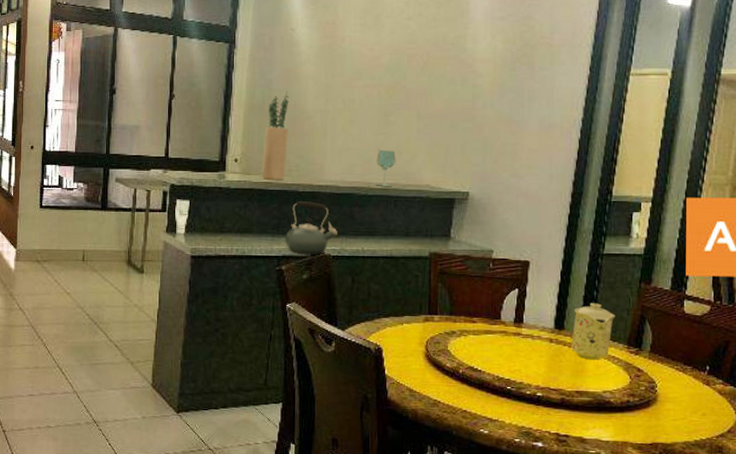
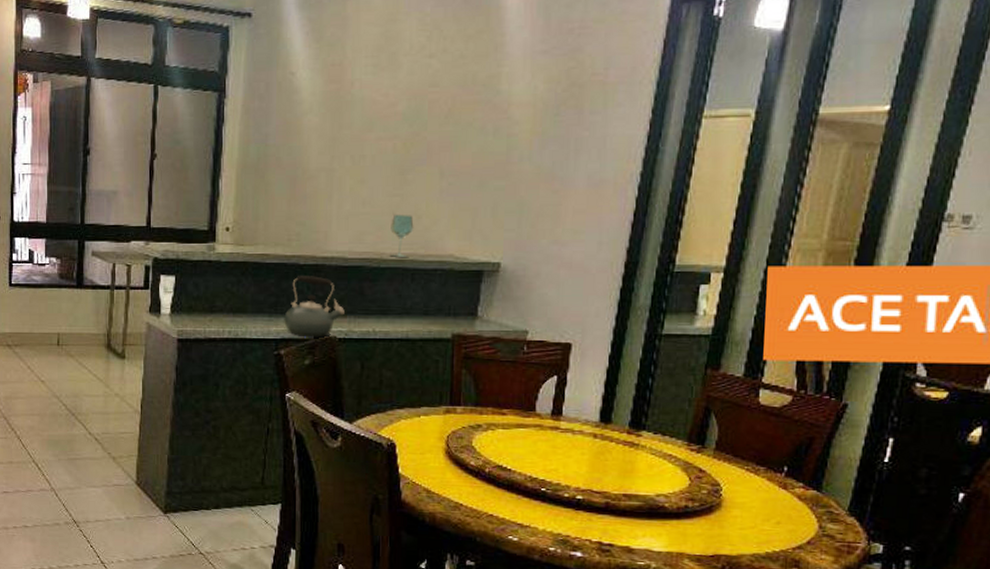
vase: present [262,91,289,181] -> none [258,147,289,252]
mug: present [571,303,615,360] -> none [619,392,674,459]

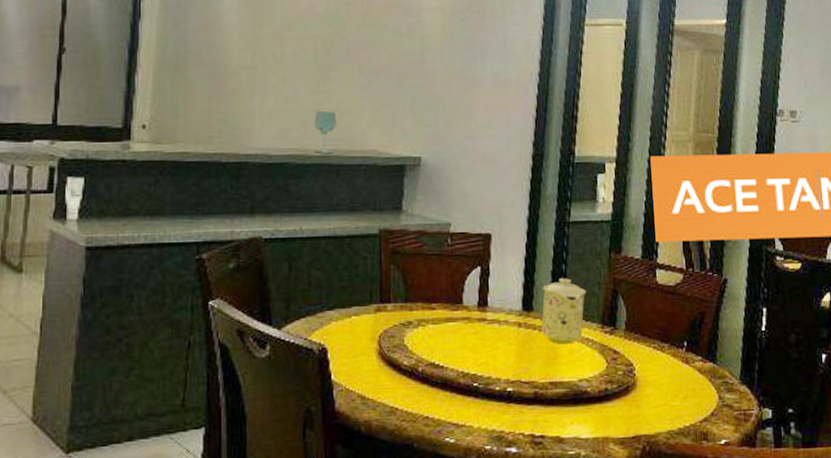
kettle: present [284,276,346,338] -> none [206,174,271,239]
mug: none [619,392,674,459] -> present [541,278,587,344]

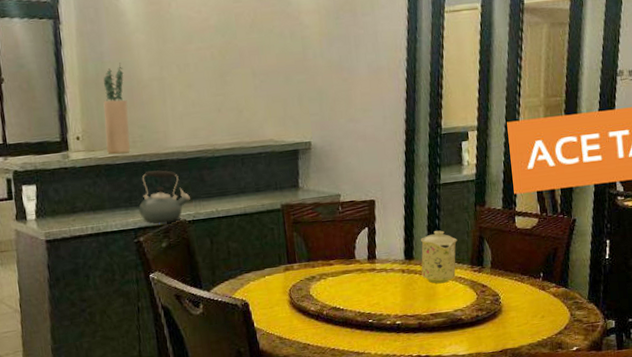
vase: none [177,44,209,150] -> present [103,62,130,155]
kettle: none [206,174,271,239] -> present [138,170,191,224]
wine glass: present [313,110,337,153] -> none [217,110,238,147]

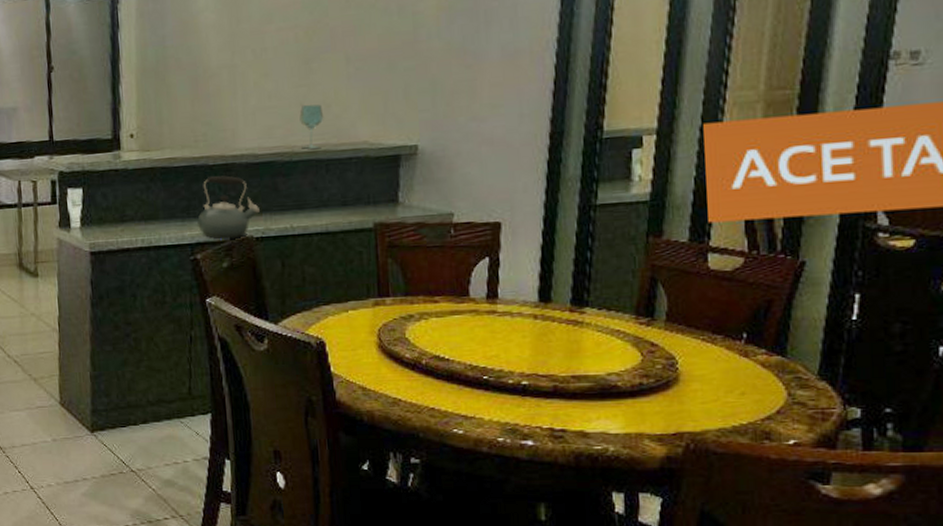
vase: present [103,62,130,155] -> none [162,47,192,156]
wine glass: none [217,110,238,147] -> present [298,104,324,149]
mug: present [421,230,457,284] -> none [561,266,617,337]

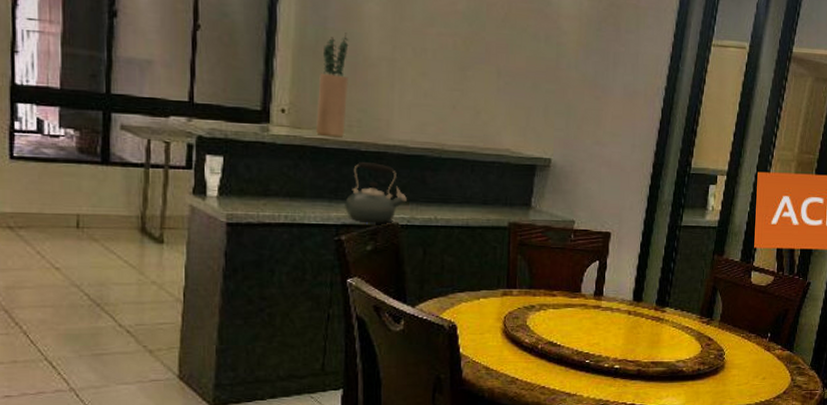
vase: none [162,47,192,156] -> present [316,32,349,138]
wine glass: present [298,104,324,149] -> none [450,107,474,149]

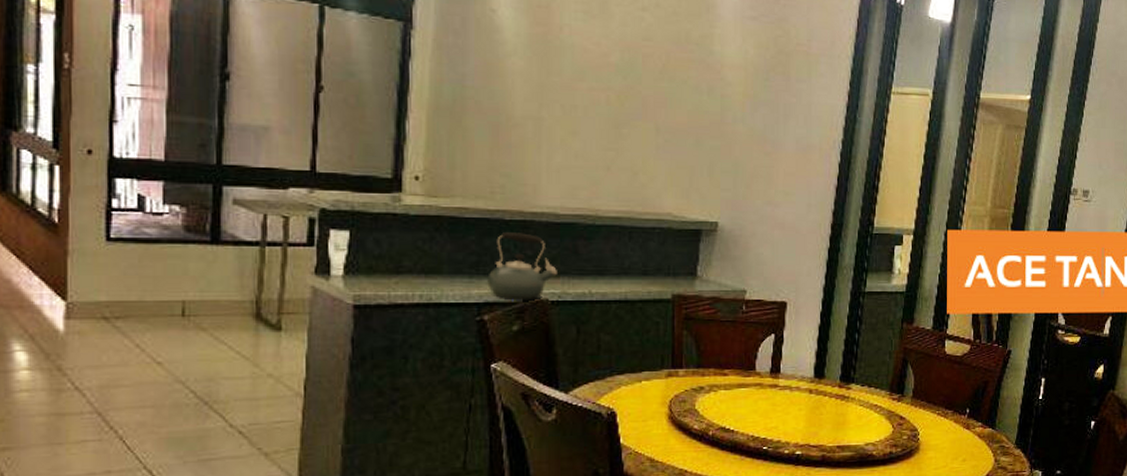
vase: present [316,32,349,138] -> none [454,90,490,206]

